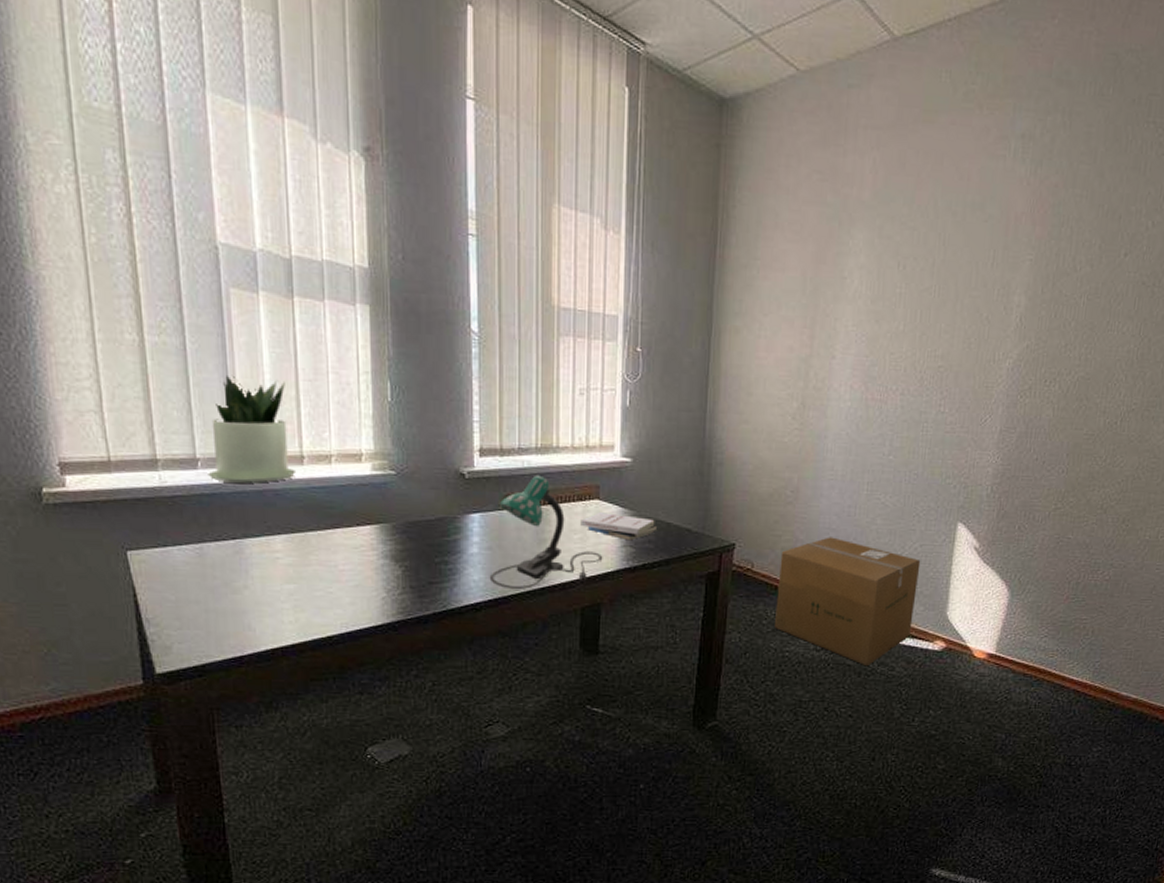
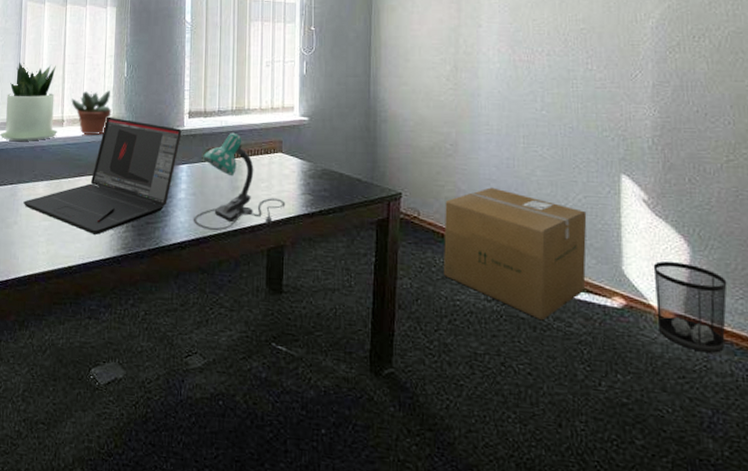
laptop: none [254,452,471,598] -> present [23,116,182,235]
potted cactus: none [312,418,373,477] -> present [71,90,112,136]
books: present [580,511,656,541] -> none [267,163,331,189]
waste bin: none [970,605,1036,686] -> present [653,261,728,353]

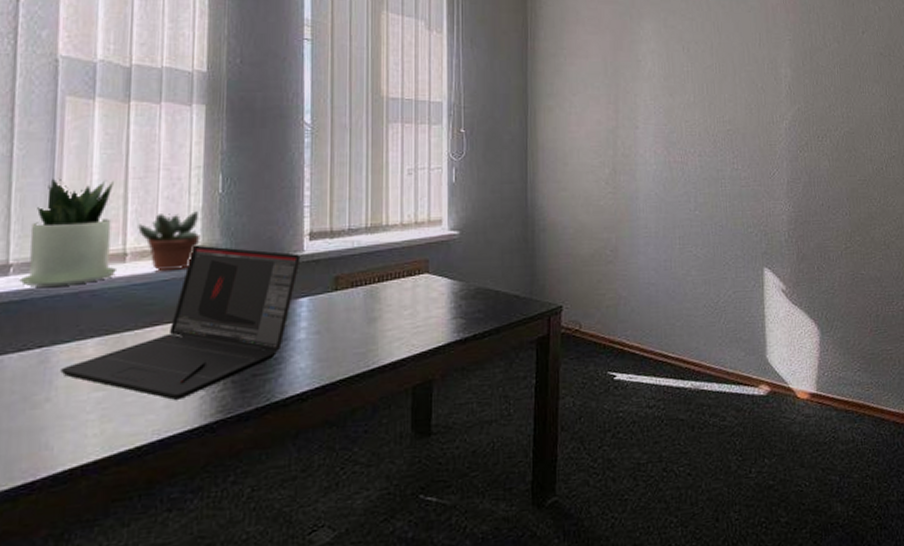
desk lamp: present [194,132,284,230] -> none [318,254,432,373]
box: present [444,187,587,321] -> none [606,291,736,419]
waste bin: present [653,261,728,353] -> none [791,344,848,425]

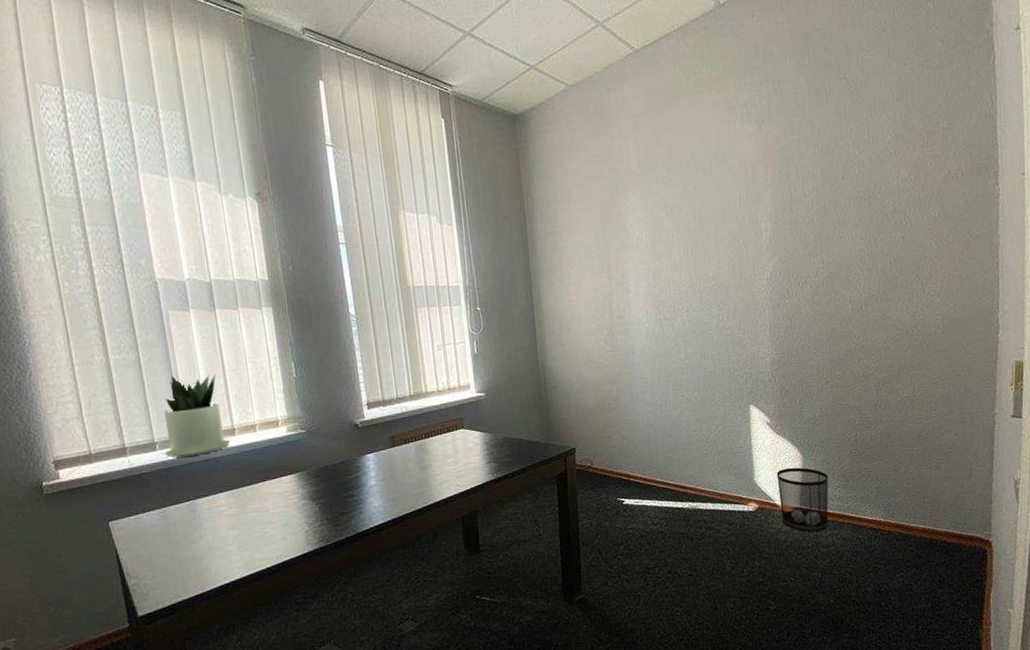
laptop: present [61,244,301,400] -> none [205,418,363,534]
potted cactus: present [138,211,201,271] -> none [239,393,286,440]
waste bin: none [791,344,848,425] -> present [776,467,829,533]

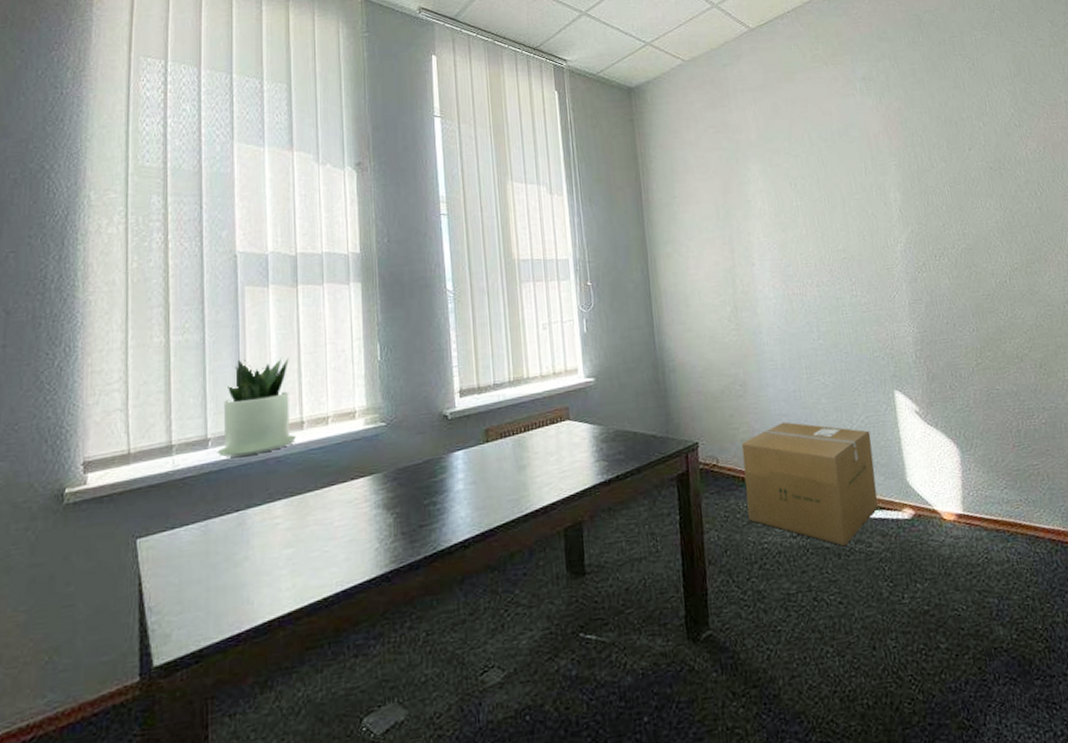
box: none [612,431,728,533] -> present [741,422,878,547]
waste bin: present [776,467,829,533] -> none [932,464,999,546]

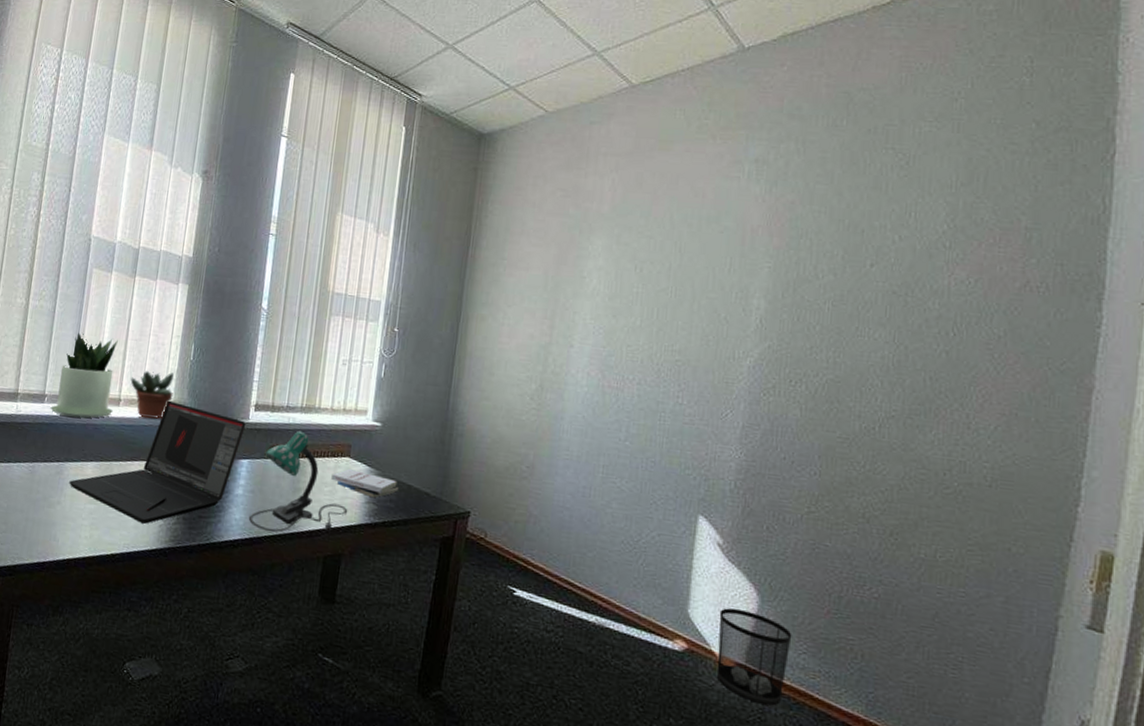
laptop: none [255,409,454,553] -> present [69,400,246,524]
potted cactus: none [312,379,365,435] -> present [130,371,175,419]
desk lamp: none [476,406,578,520] -> present [249,430,347,532]
books: none [555,431,625,455] -> present [331,468,398,498]
box: present [741,422,878,547] -> none [505,515,659,657]
waste bin: none [932,464,999,546] -> present [716,608,792,706]

